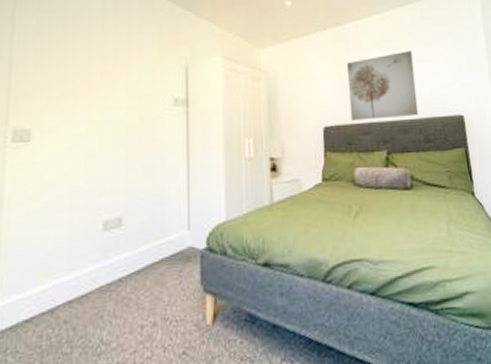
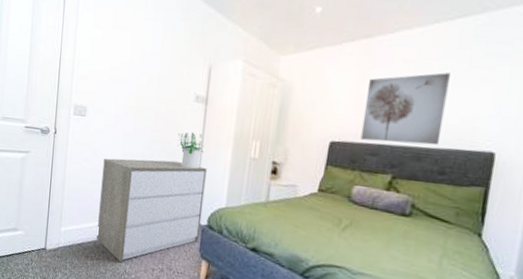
dresser: none [55,177,199,329] -> present [97,158,207,262]
potted plant: none [157,140,191,183] -> present [178,132,204,169]

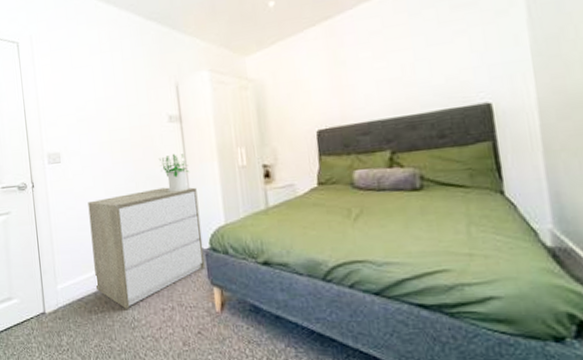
wall art: present [360,72,450,146] -> none [341,34,431,121]

